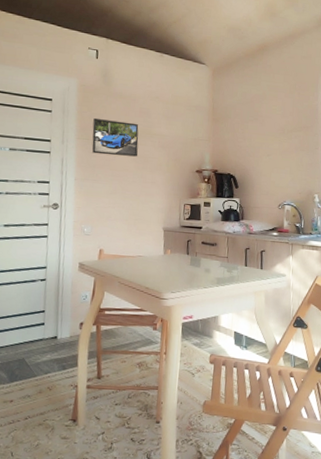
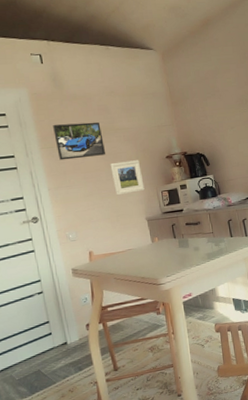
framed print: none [138,166,169,200] -> present [110,160,145,196]

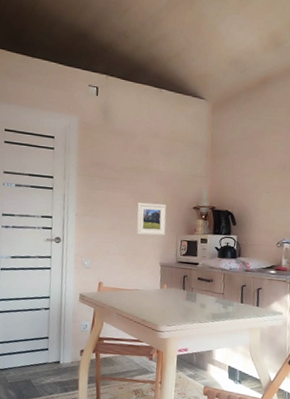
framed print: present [53,121,106,161] -> none [92,154,137,193]

